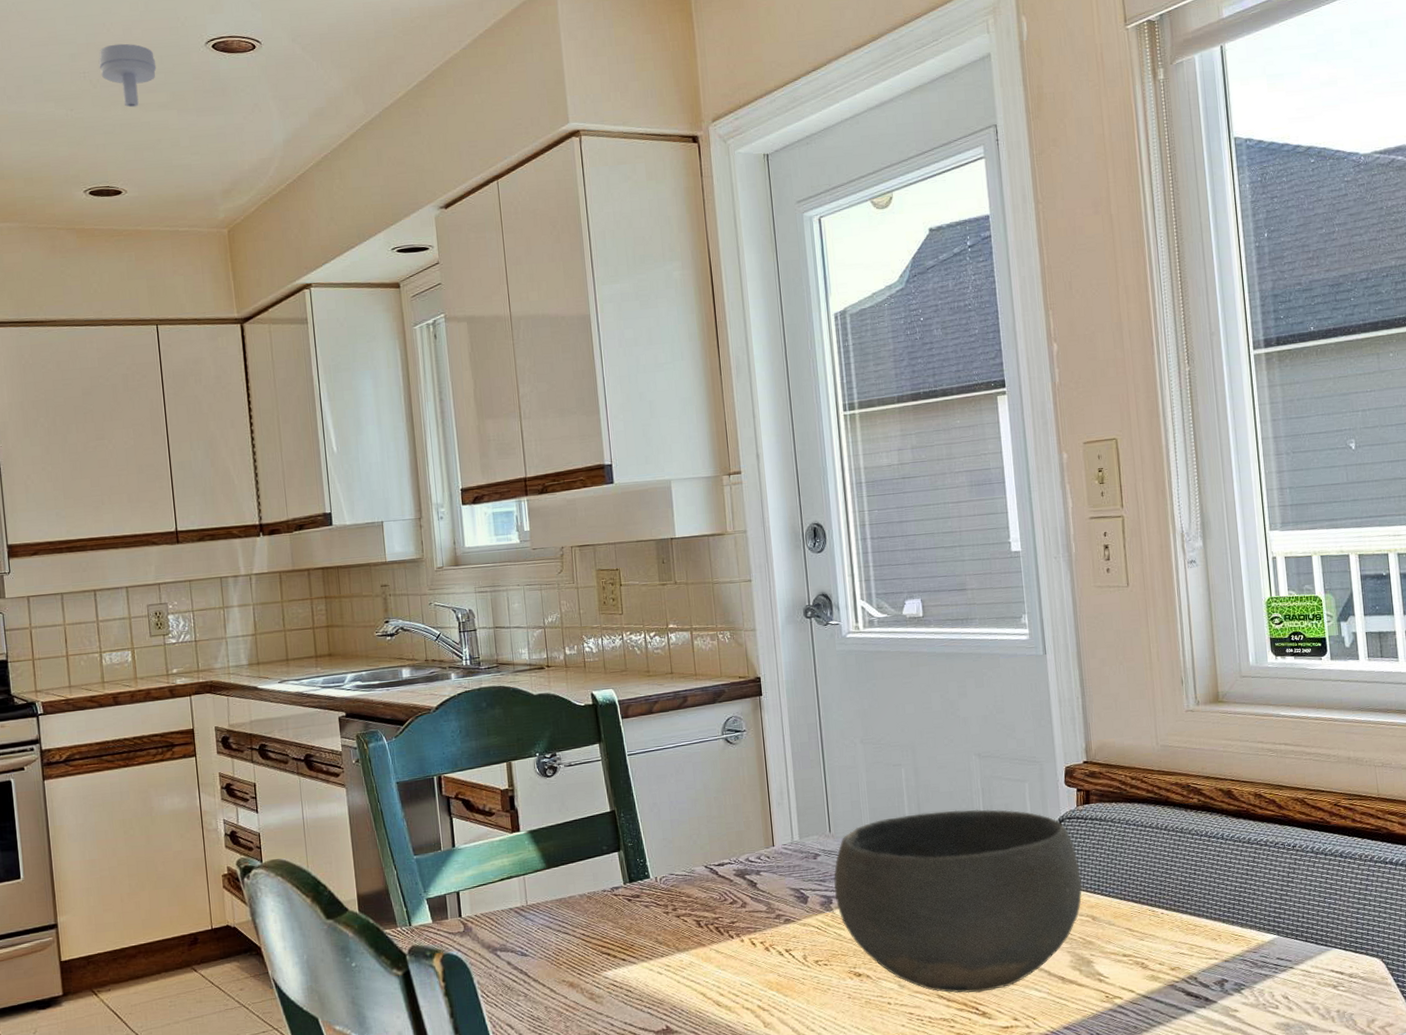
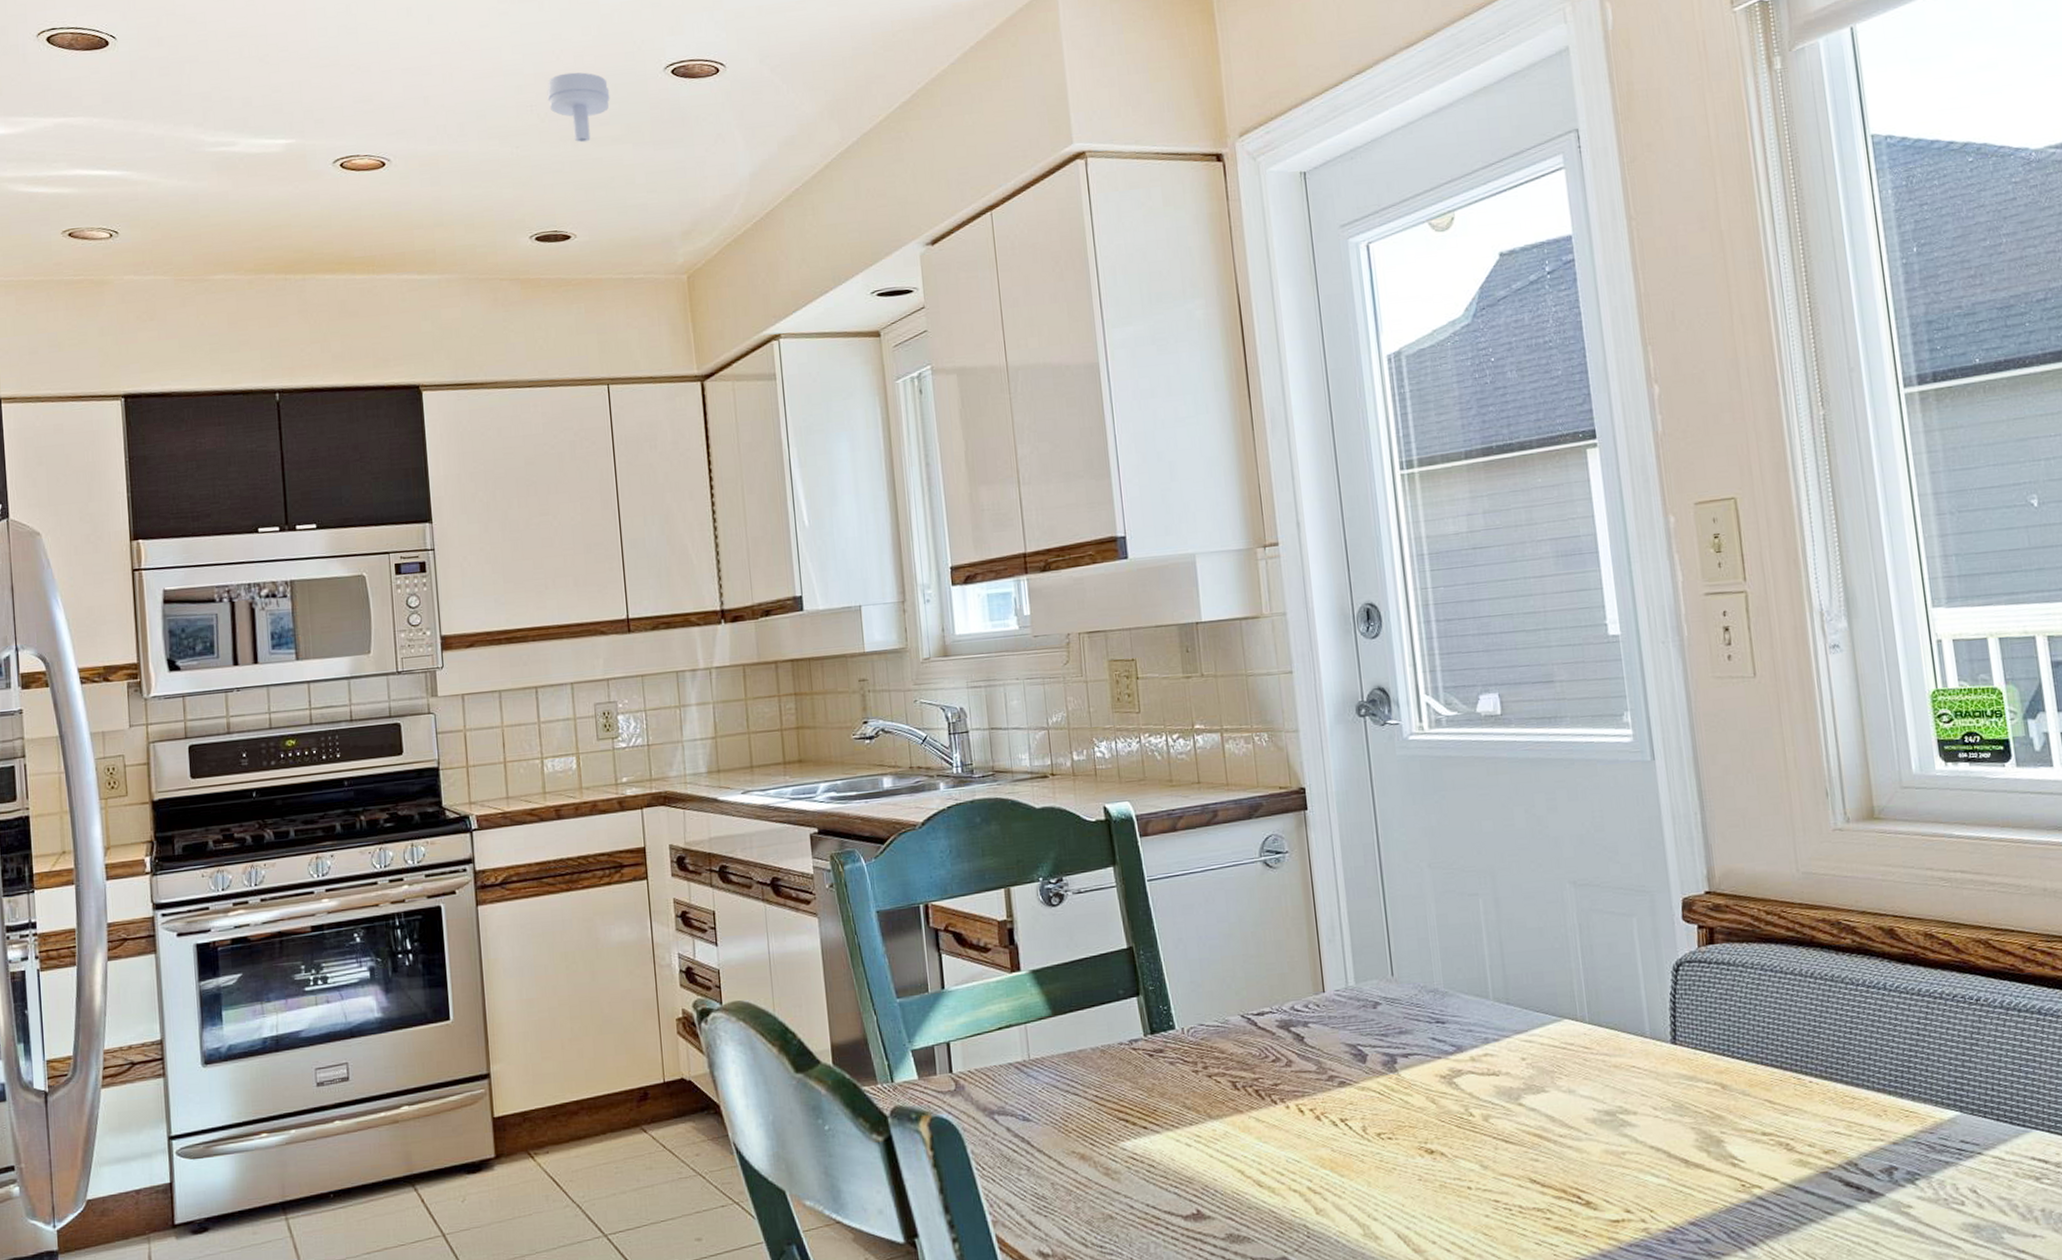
bowl: present [834,809,1083,994] -> none [1398,949,1709,1178]

